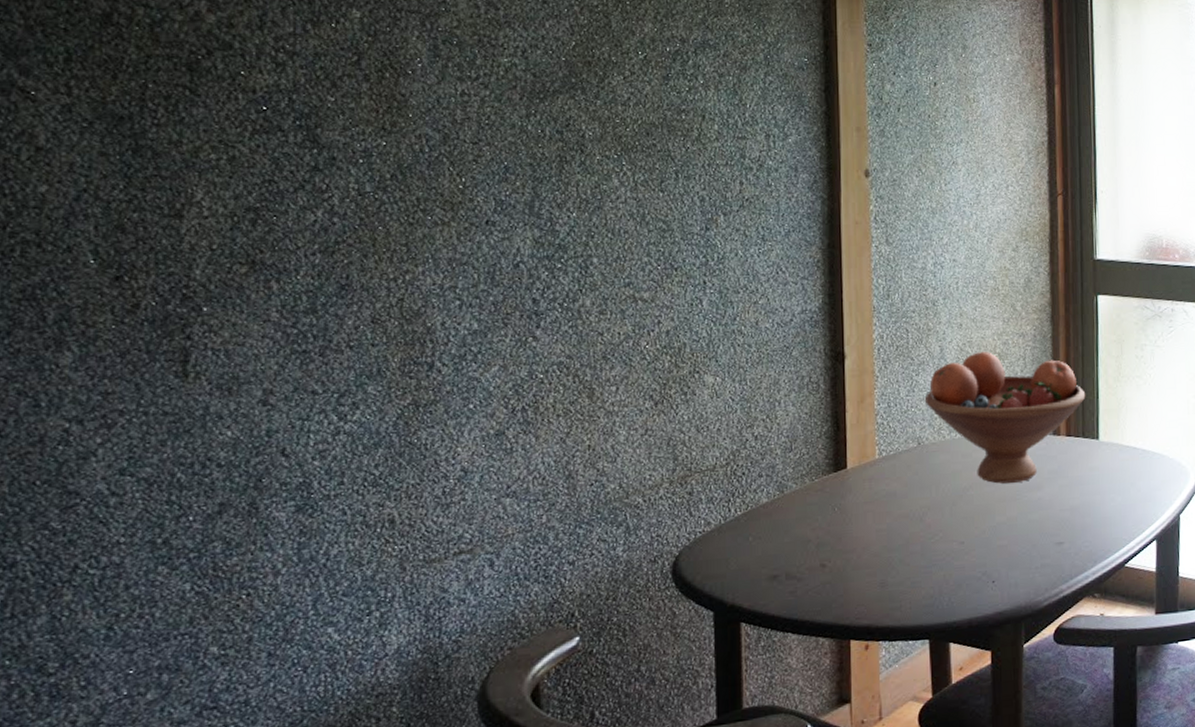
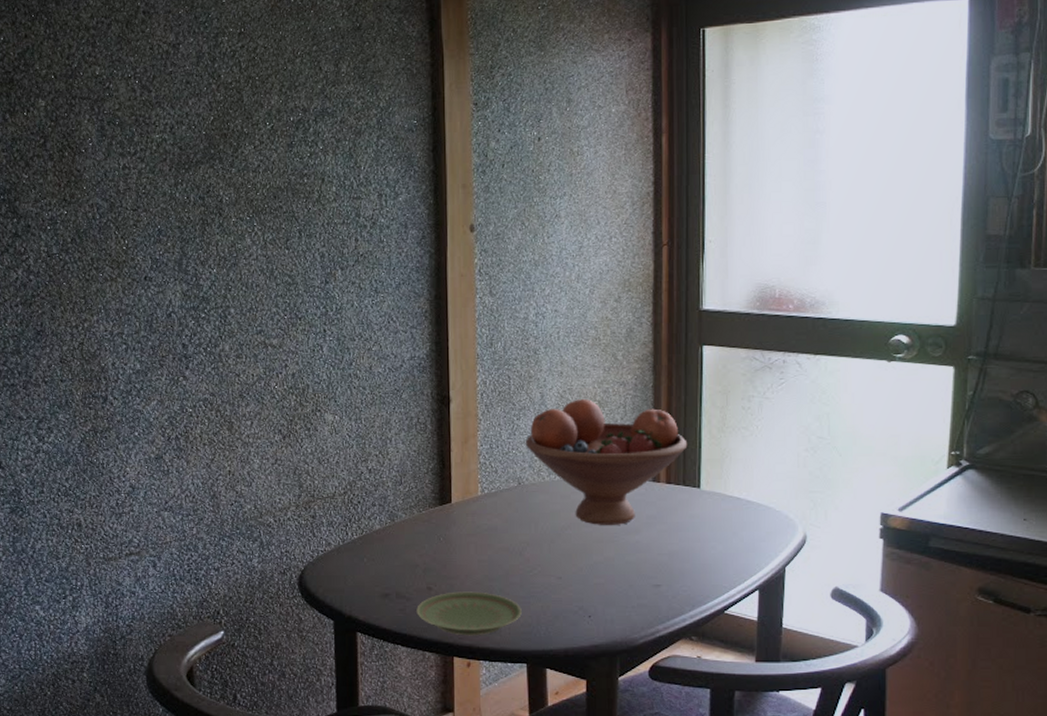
plate: none [809,564,923,615] -> present [416,591,522,636]

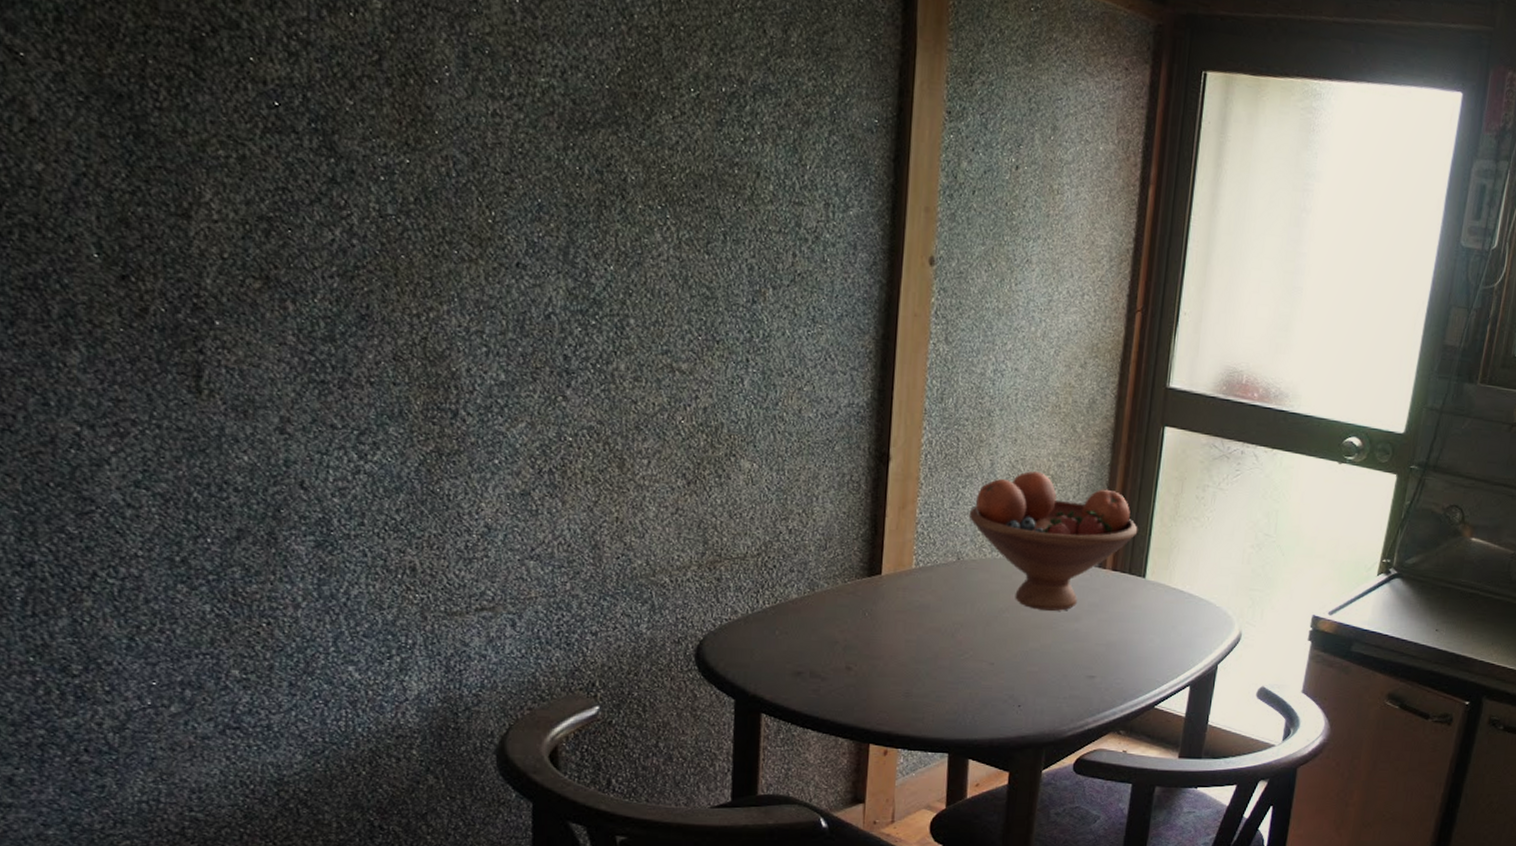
plate: present [416,591,522,636] -> none [832,673,948,722]

